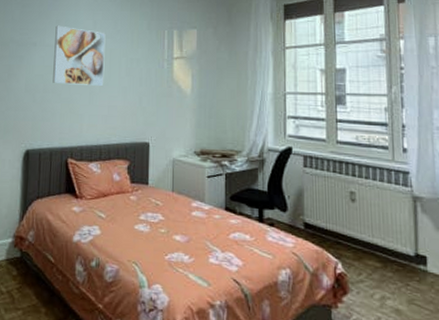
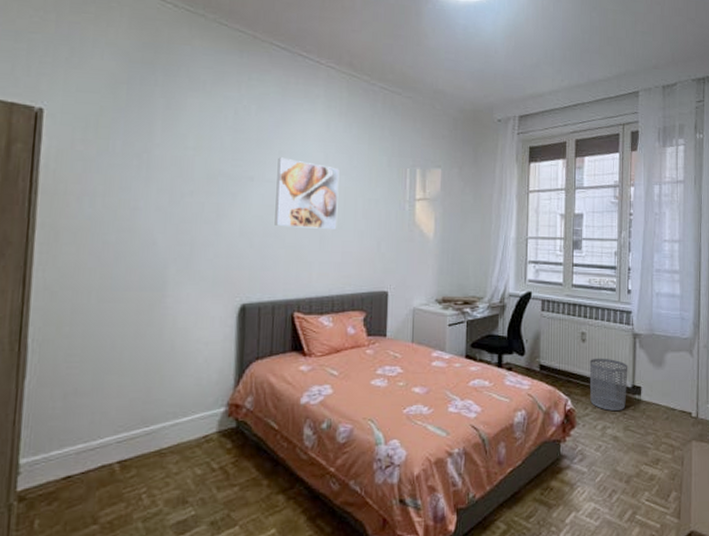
waste bin: none [361,220,409,281] -> present [589,358,628,411]

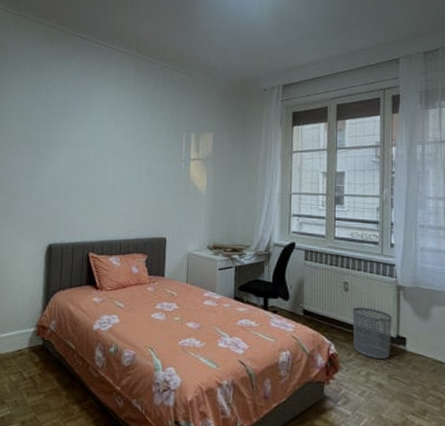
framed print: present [275,157,340,229] -> none [75,125,127,184]

